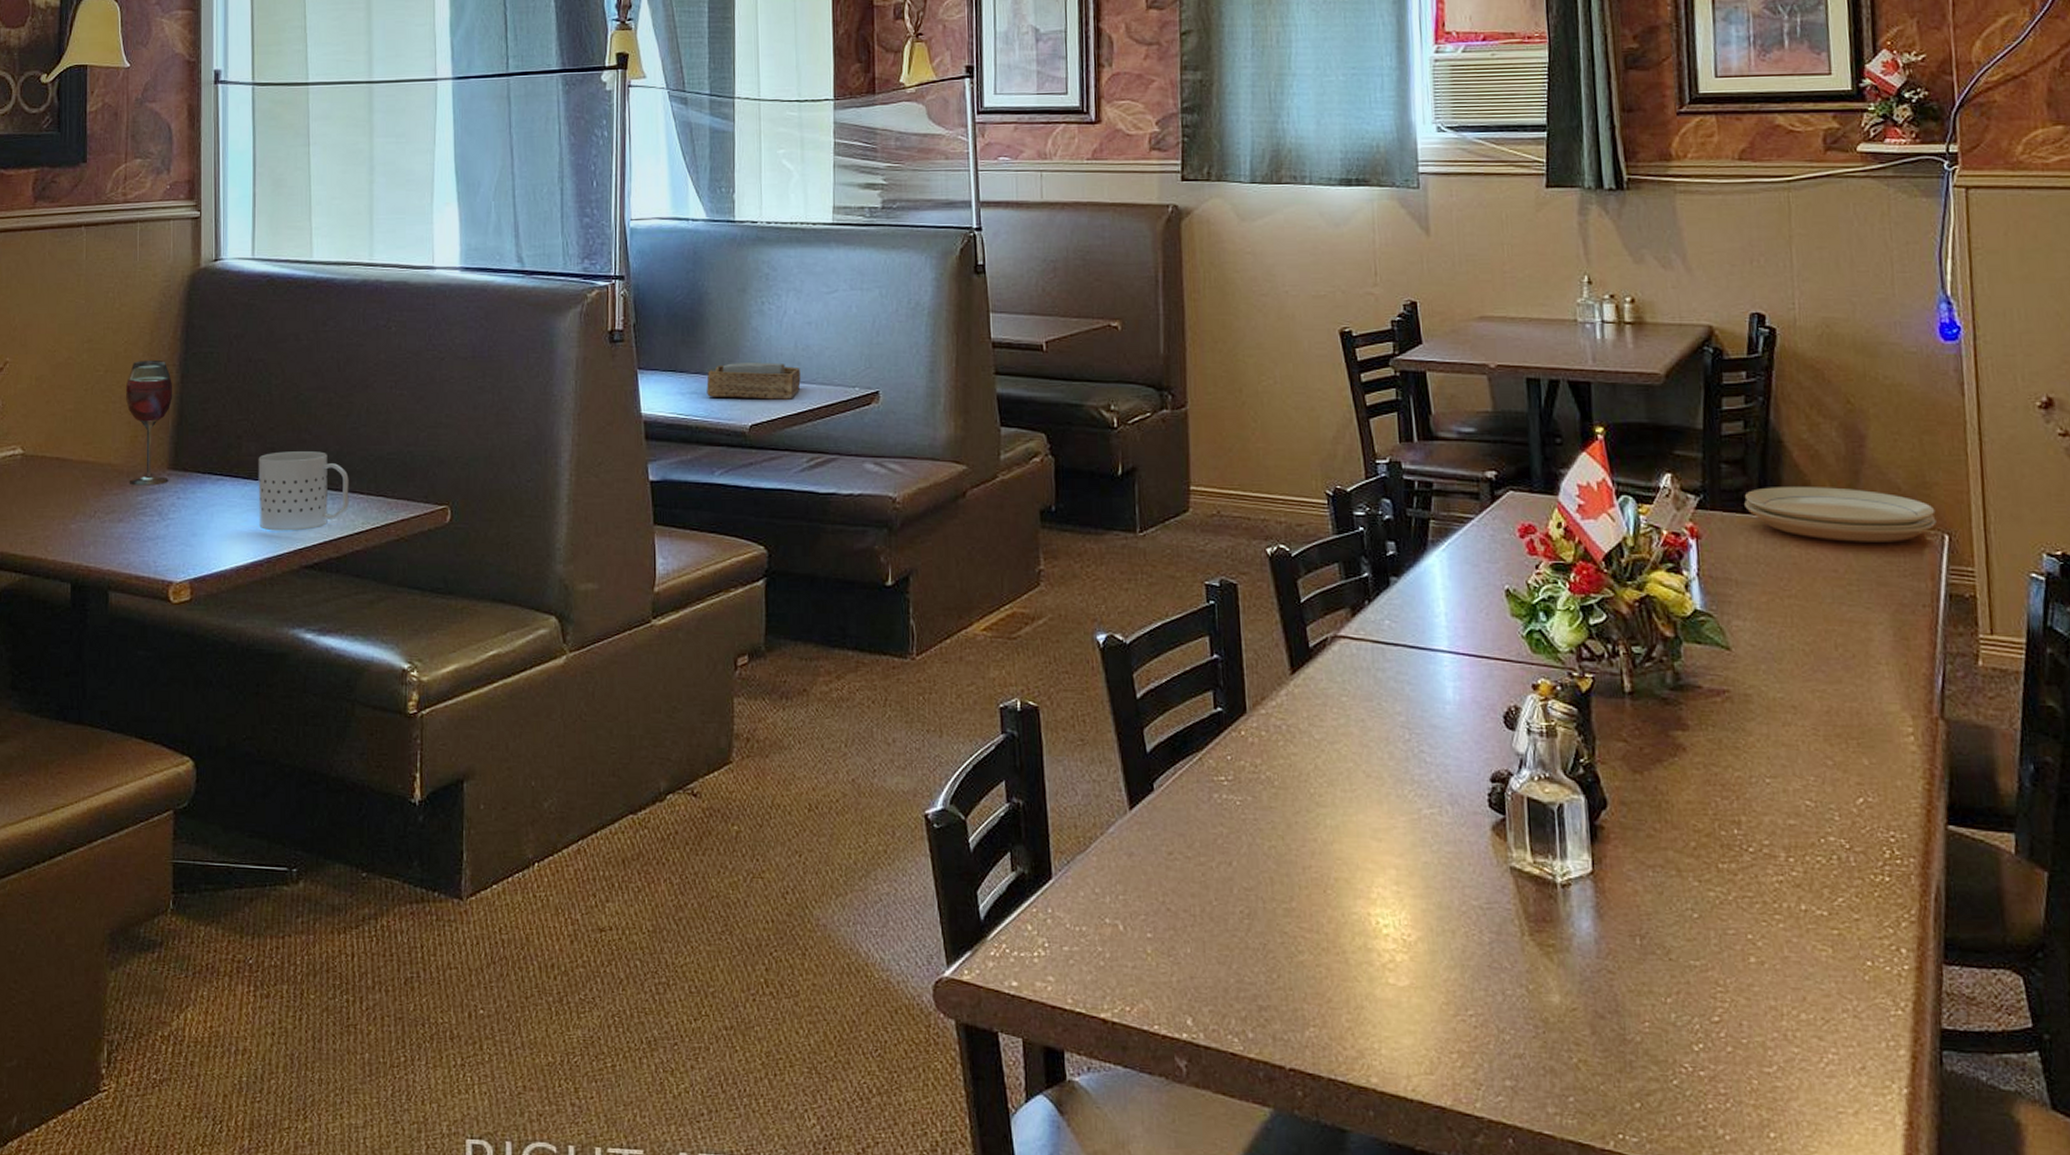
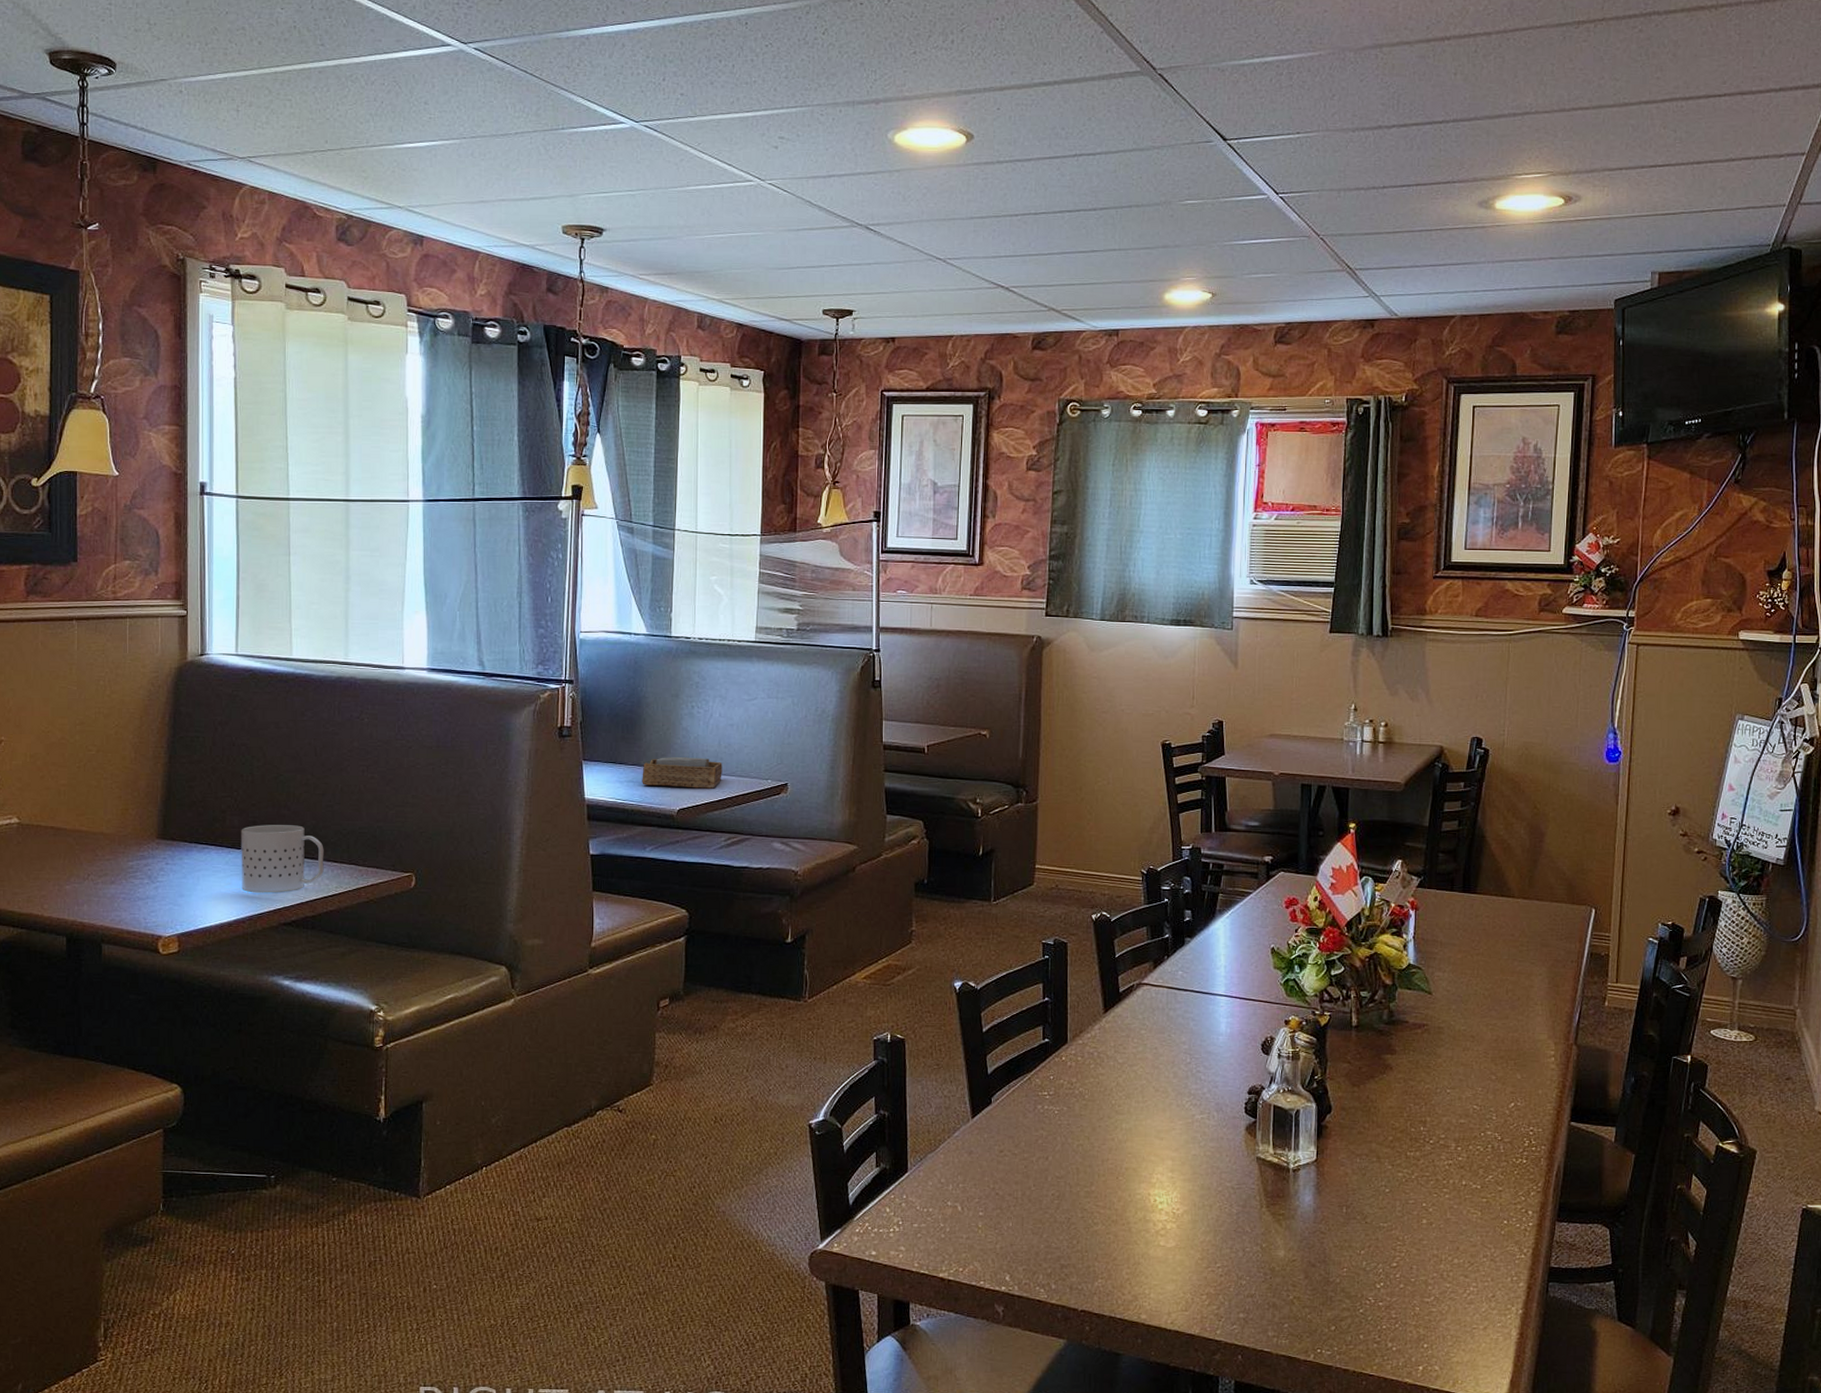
wineglass: present [125,361,173,486] -> none [116,742,162,853]
plate: present [1744,487,1937,542] -> none [1453,871,1588,914]

